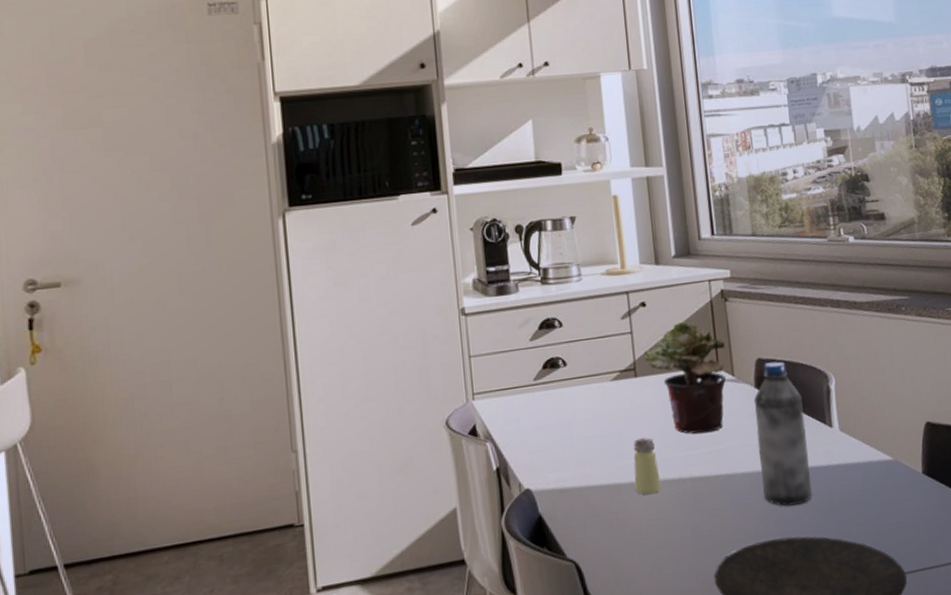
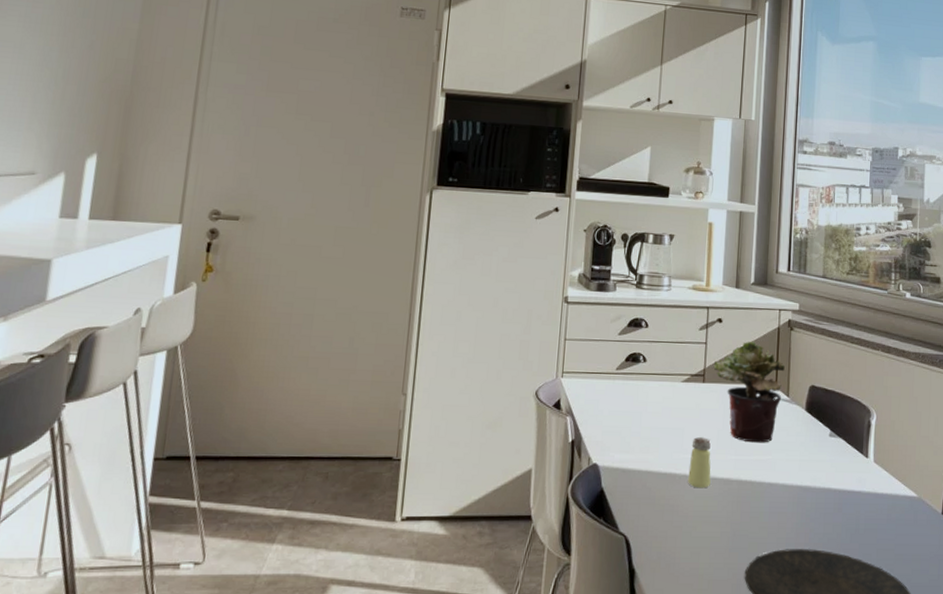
water bottle: present [753,361,813,506] -> none [799,390,845,522]

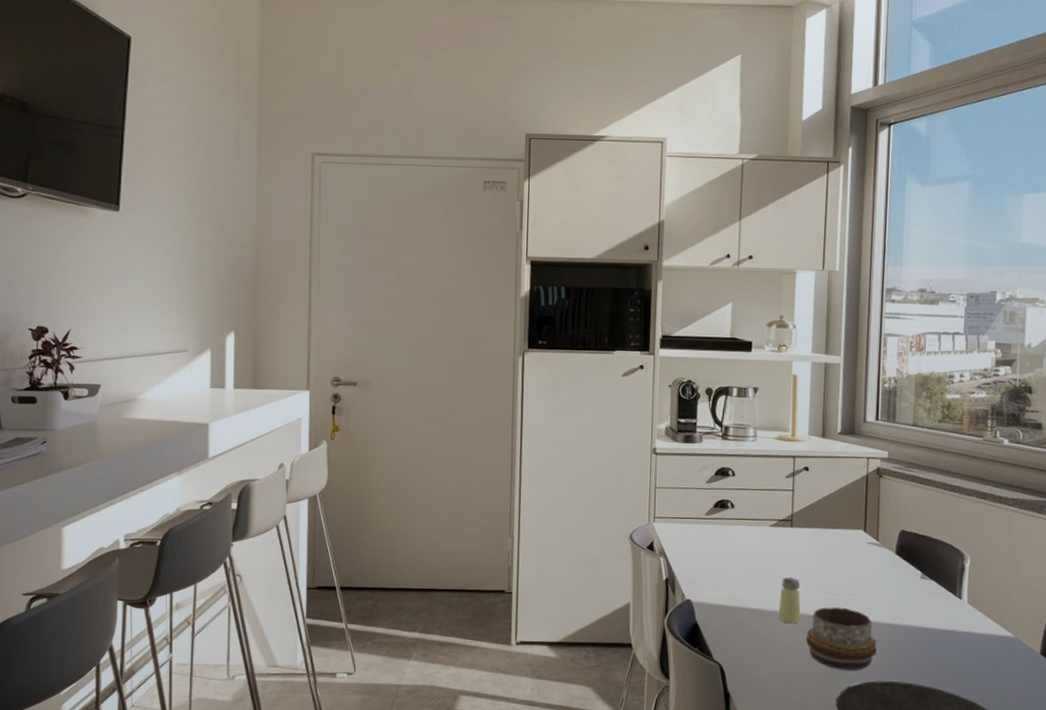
potted plant: present [713,341,785,443] -> none [801,488,874,584]
decorative bowl: none [715,469,786,538] -> present [805,607,877,671]

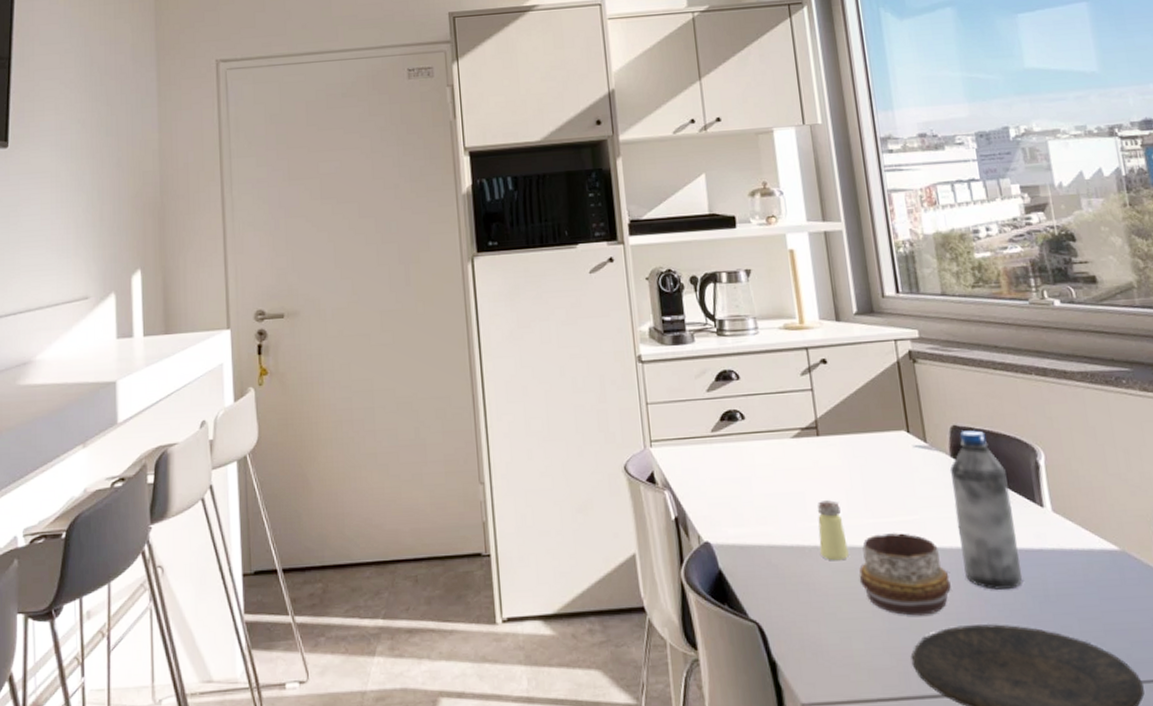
water bottle: none [890,535,937,658] -> present [949,430,1023,590]

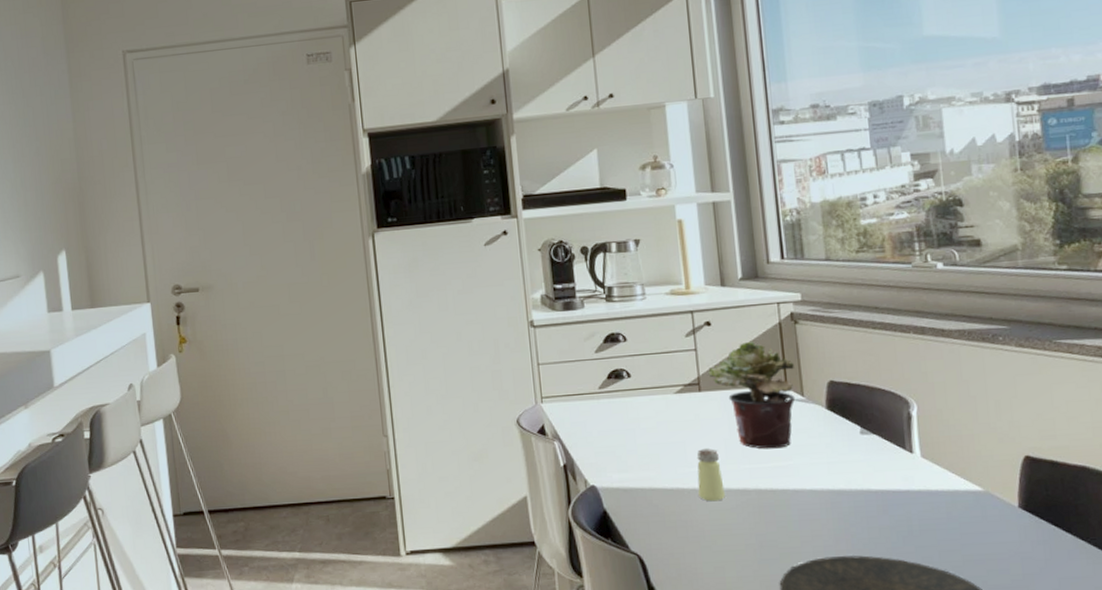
potted plant: none [826,381,918,501] -> present [708,341,796,449]
decorative bowl: present [859,533,951,616] -> none [734,477,820,549]
water bottle: present [949,430,1023,590] -> none [824,384,889,526]

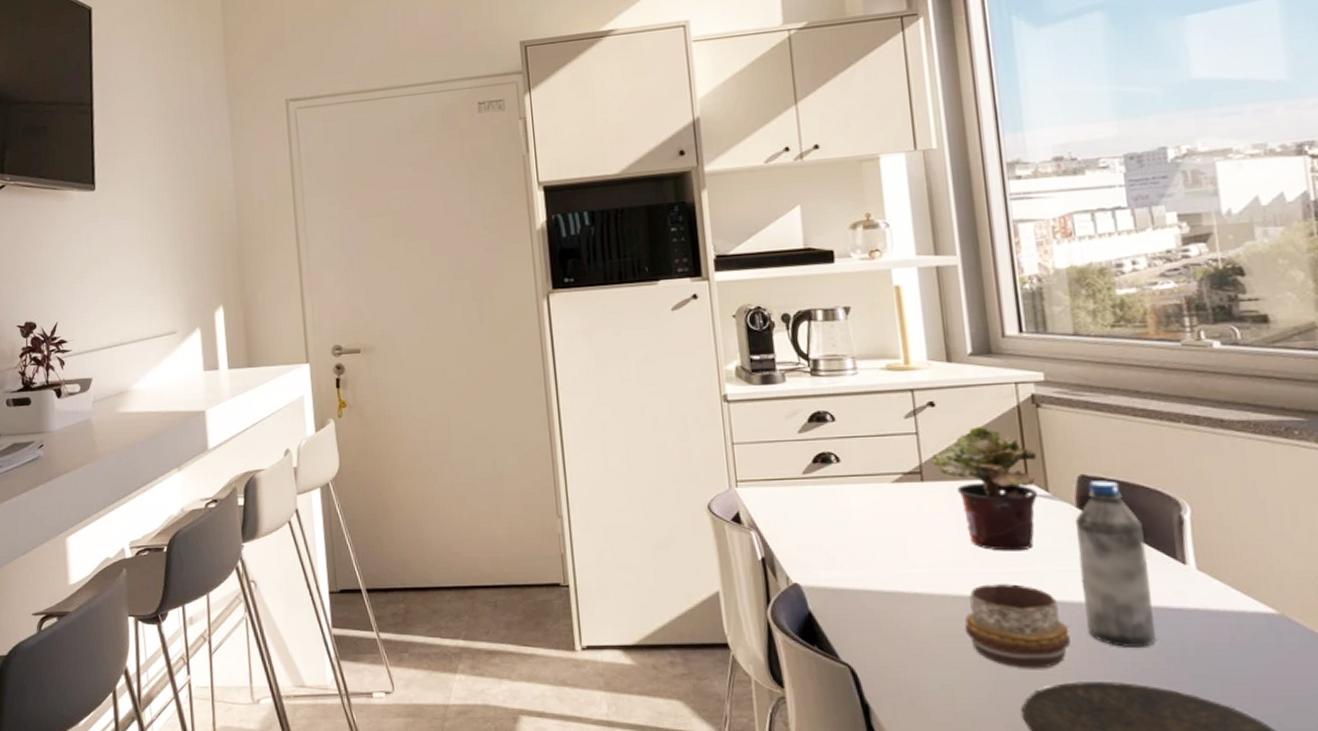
saltshaker: present [697,449,725,502] -> none [919,548,954,609]
decorative bowl: none [734,477,820,549] -> present [964,584,1071,669]
water bottle: none [824,384,889,526] -> present [1074,480,1157,647]

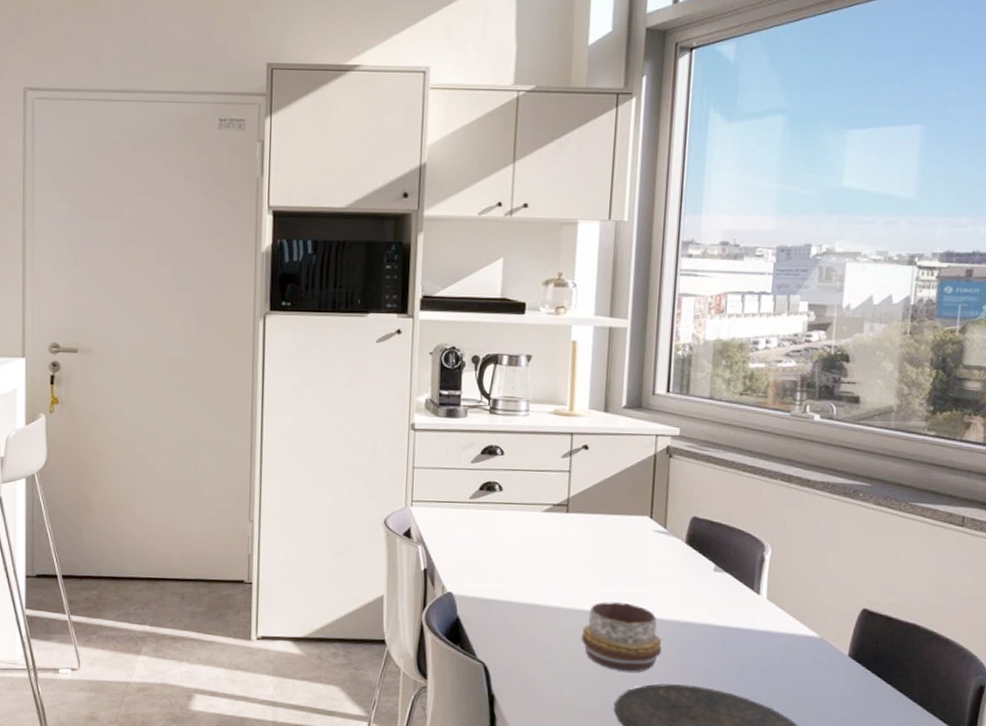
potted plant: present [932,425,1039,551] -> none [578,469,662,576]
water bottle: present [1074,480,1157,647] -> none [676,522,733,659]

